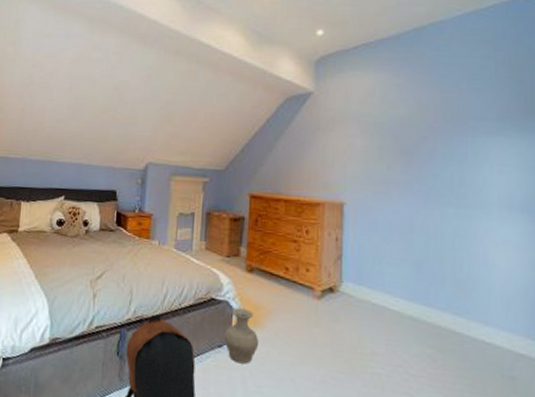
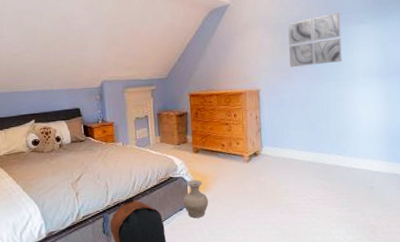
wall art: none [389,117,467,183] -> present [288,12,342,67]

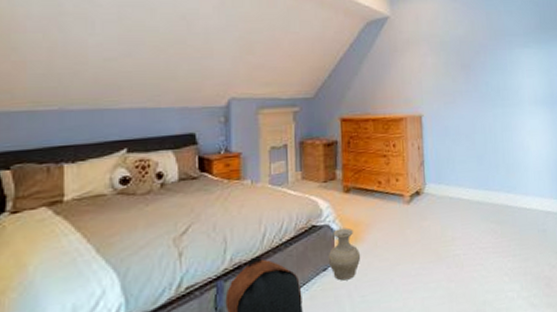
wall art: present [288,12,342,67] -> none [452,34,508,91]

